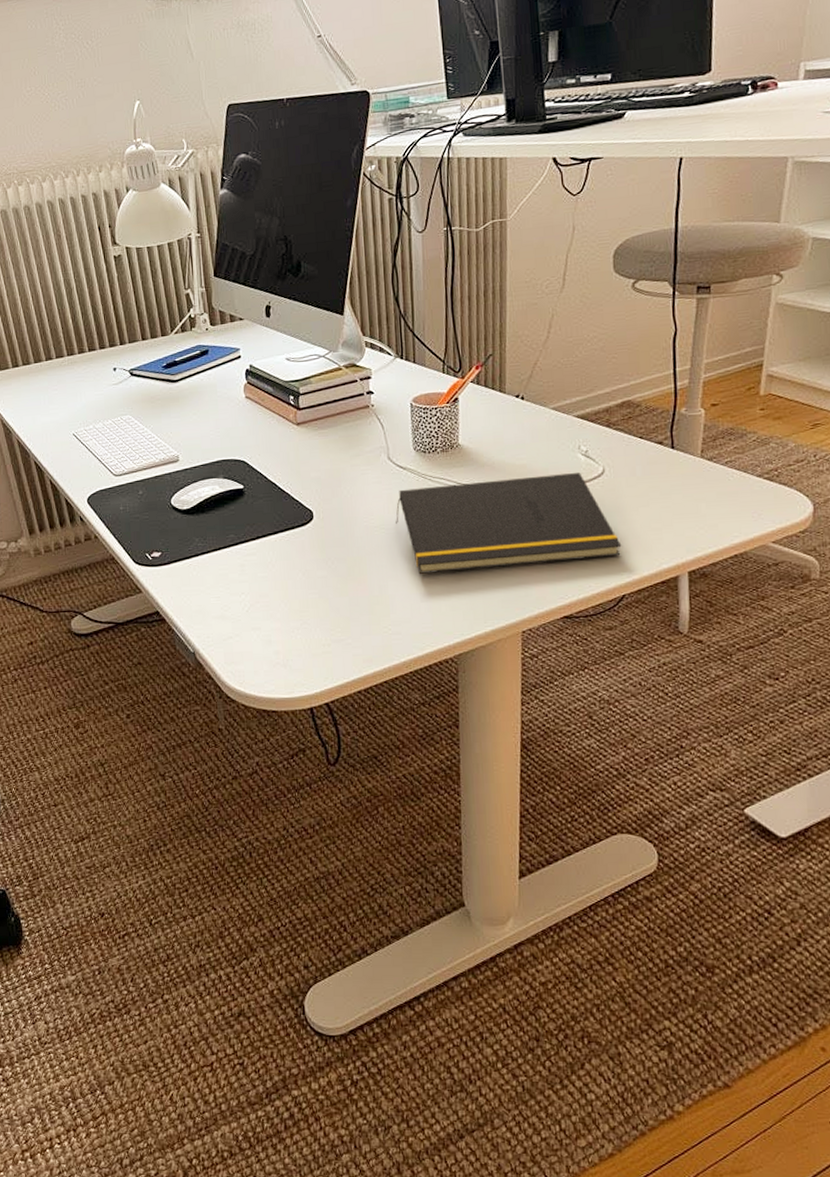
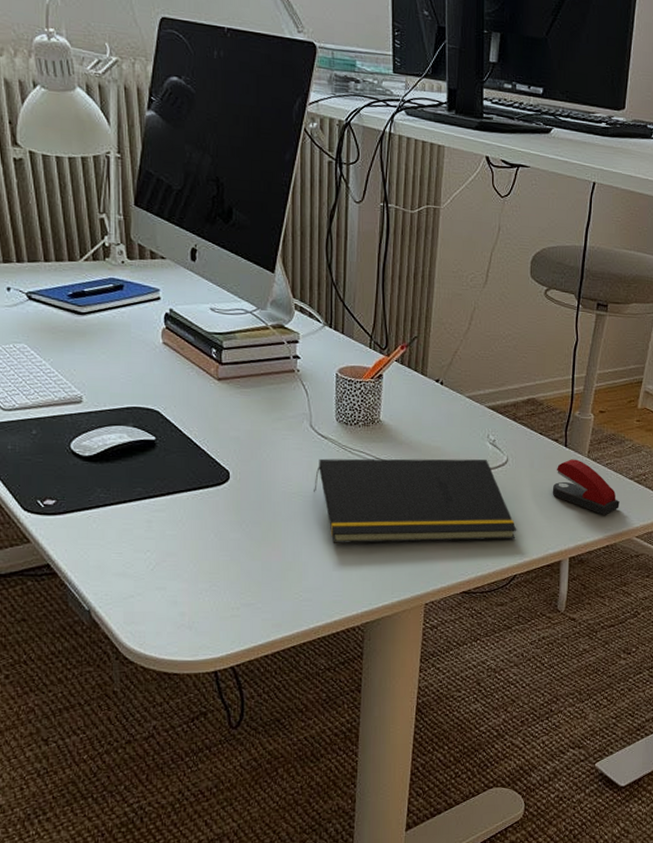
stapler: none [660,461,747,521] -> present [552,459,620,515]

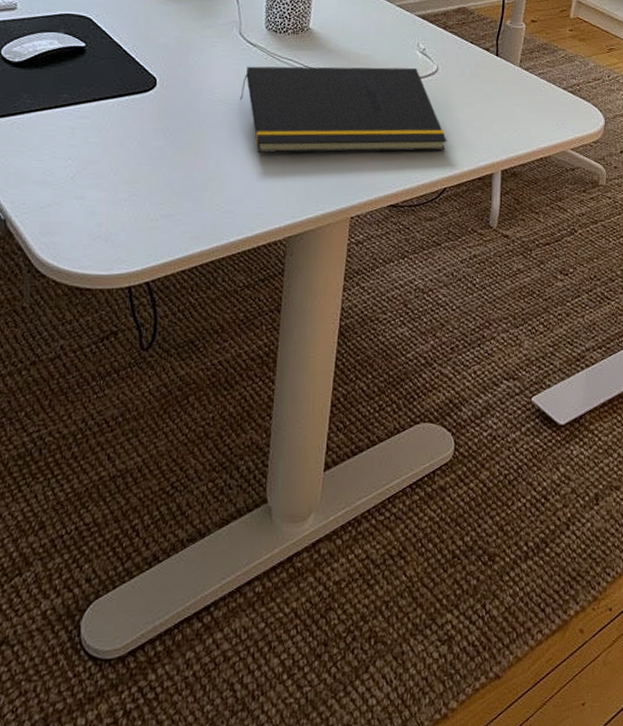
stapler: present [552,459,620,515] -> none [483,68,553,126]

